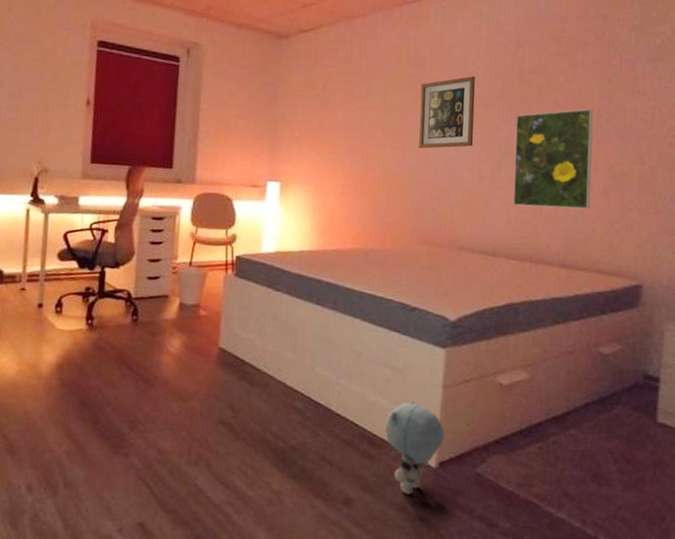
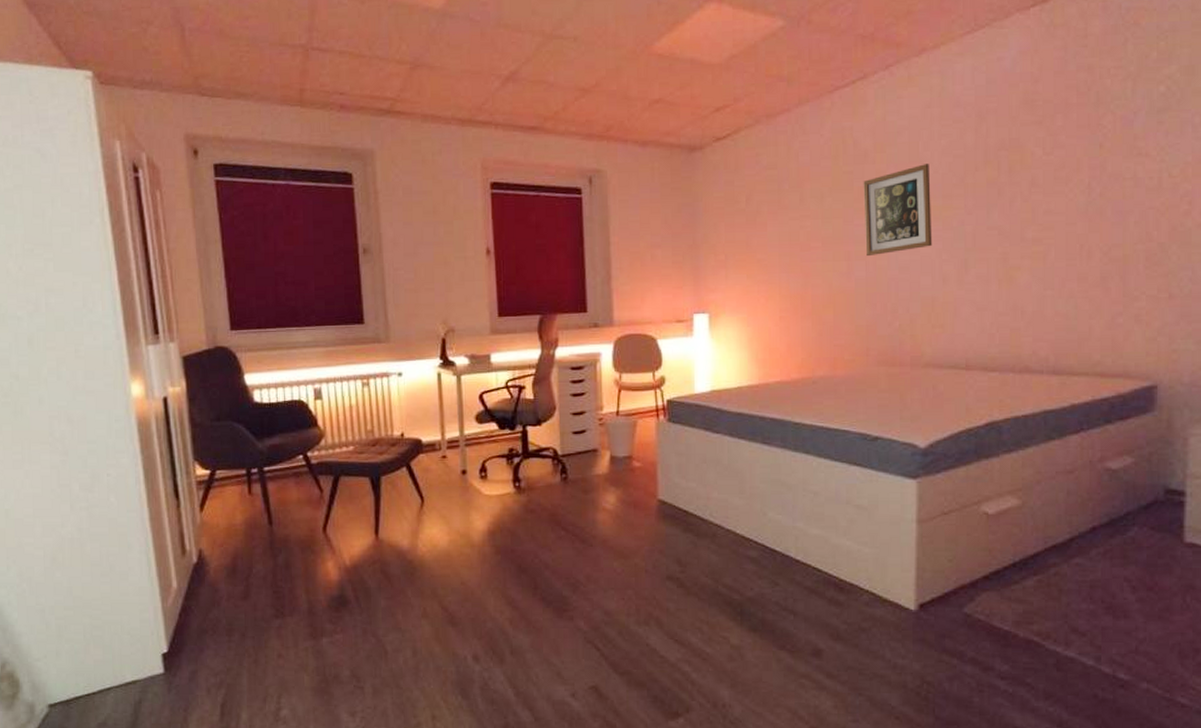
plush toy: present [384,401,445,495] -> none [852,540,923,641]
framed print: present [513,109,594,209] -> none [984,183,1084,309]

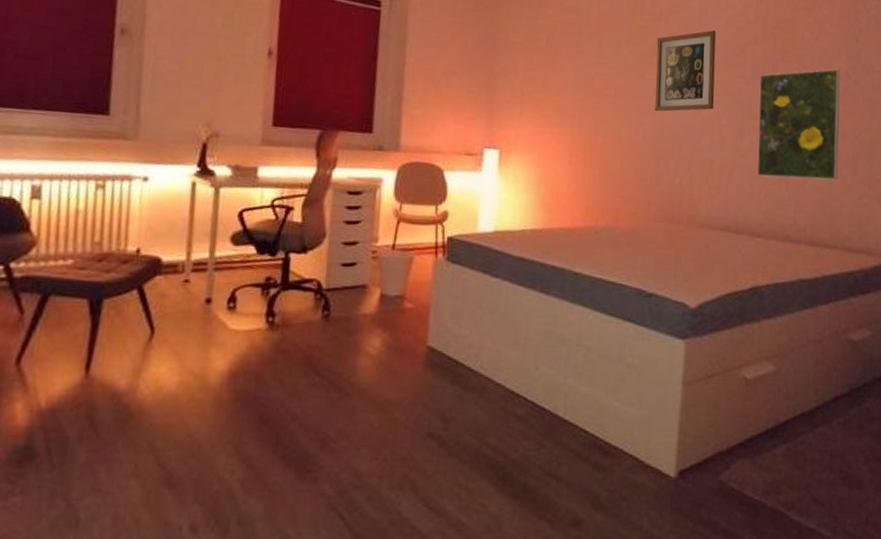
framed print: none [984,183,1084,309] -> present [757,69,841,180]

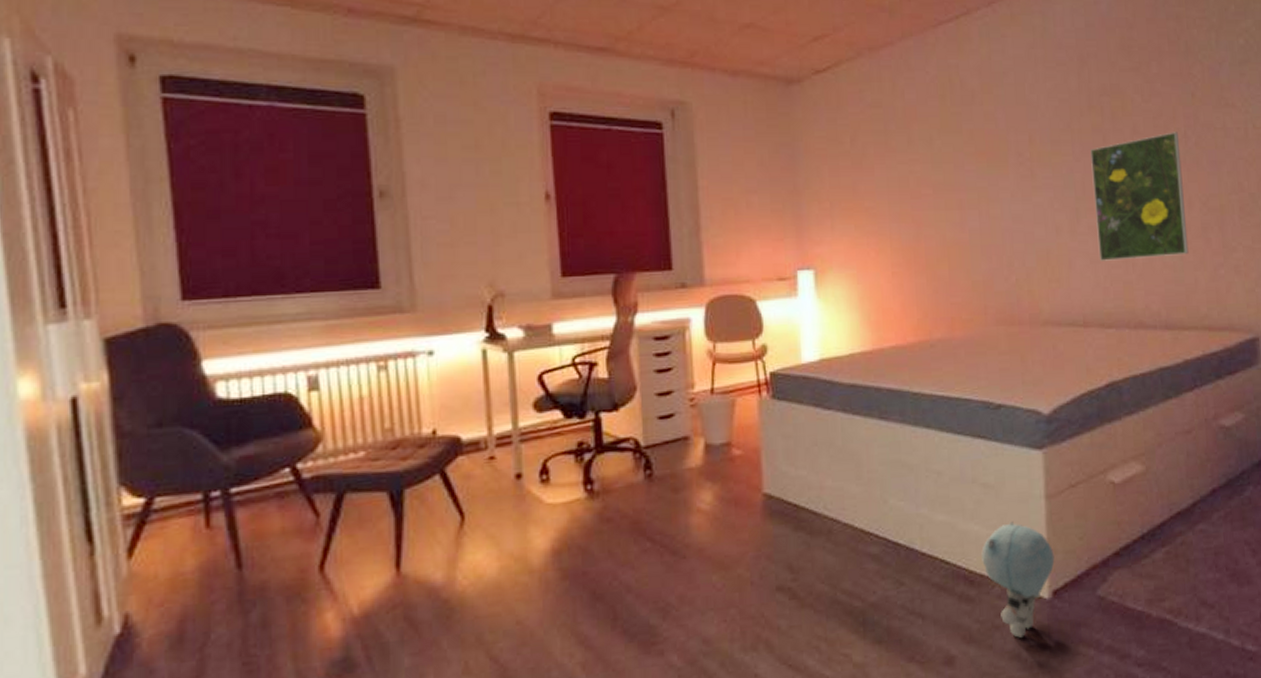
plush toy: none [618,401,685,510] -> present [981,521,1055,638]
wall art: present [654,30,716,112] -> none [972,107,1044,205]

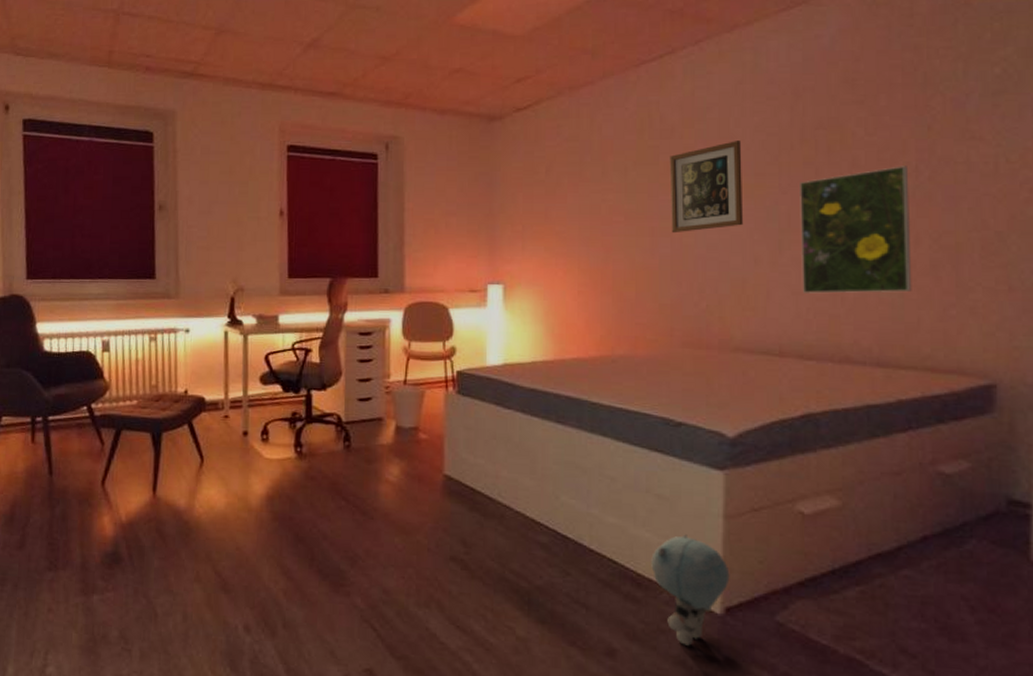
wall art: none [972,107,1044,205] -> present [669,141,744,234]

